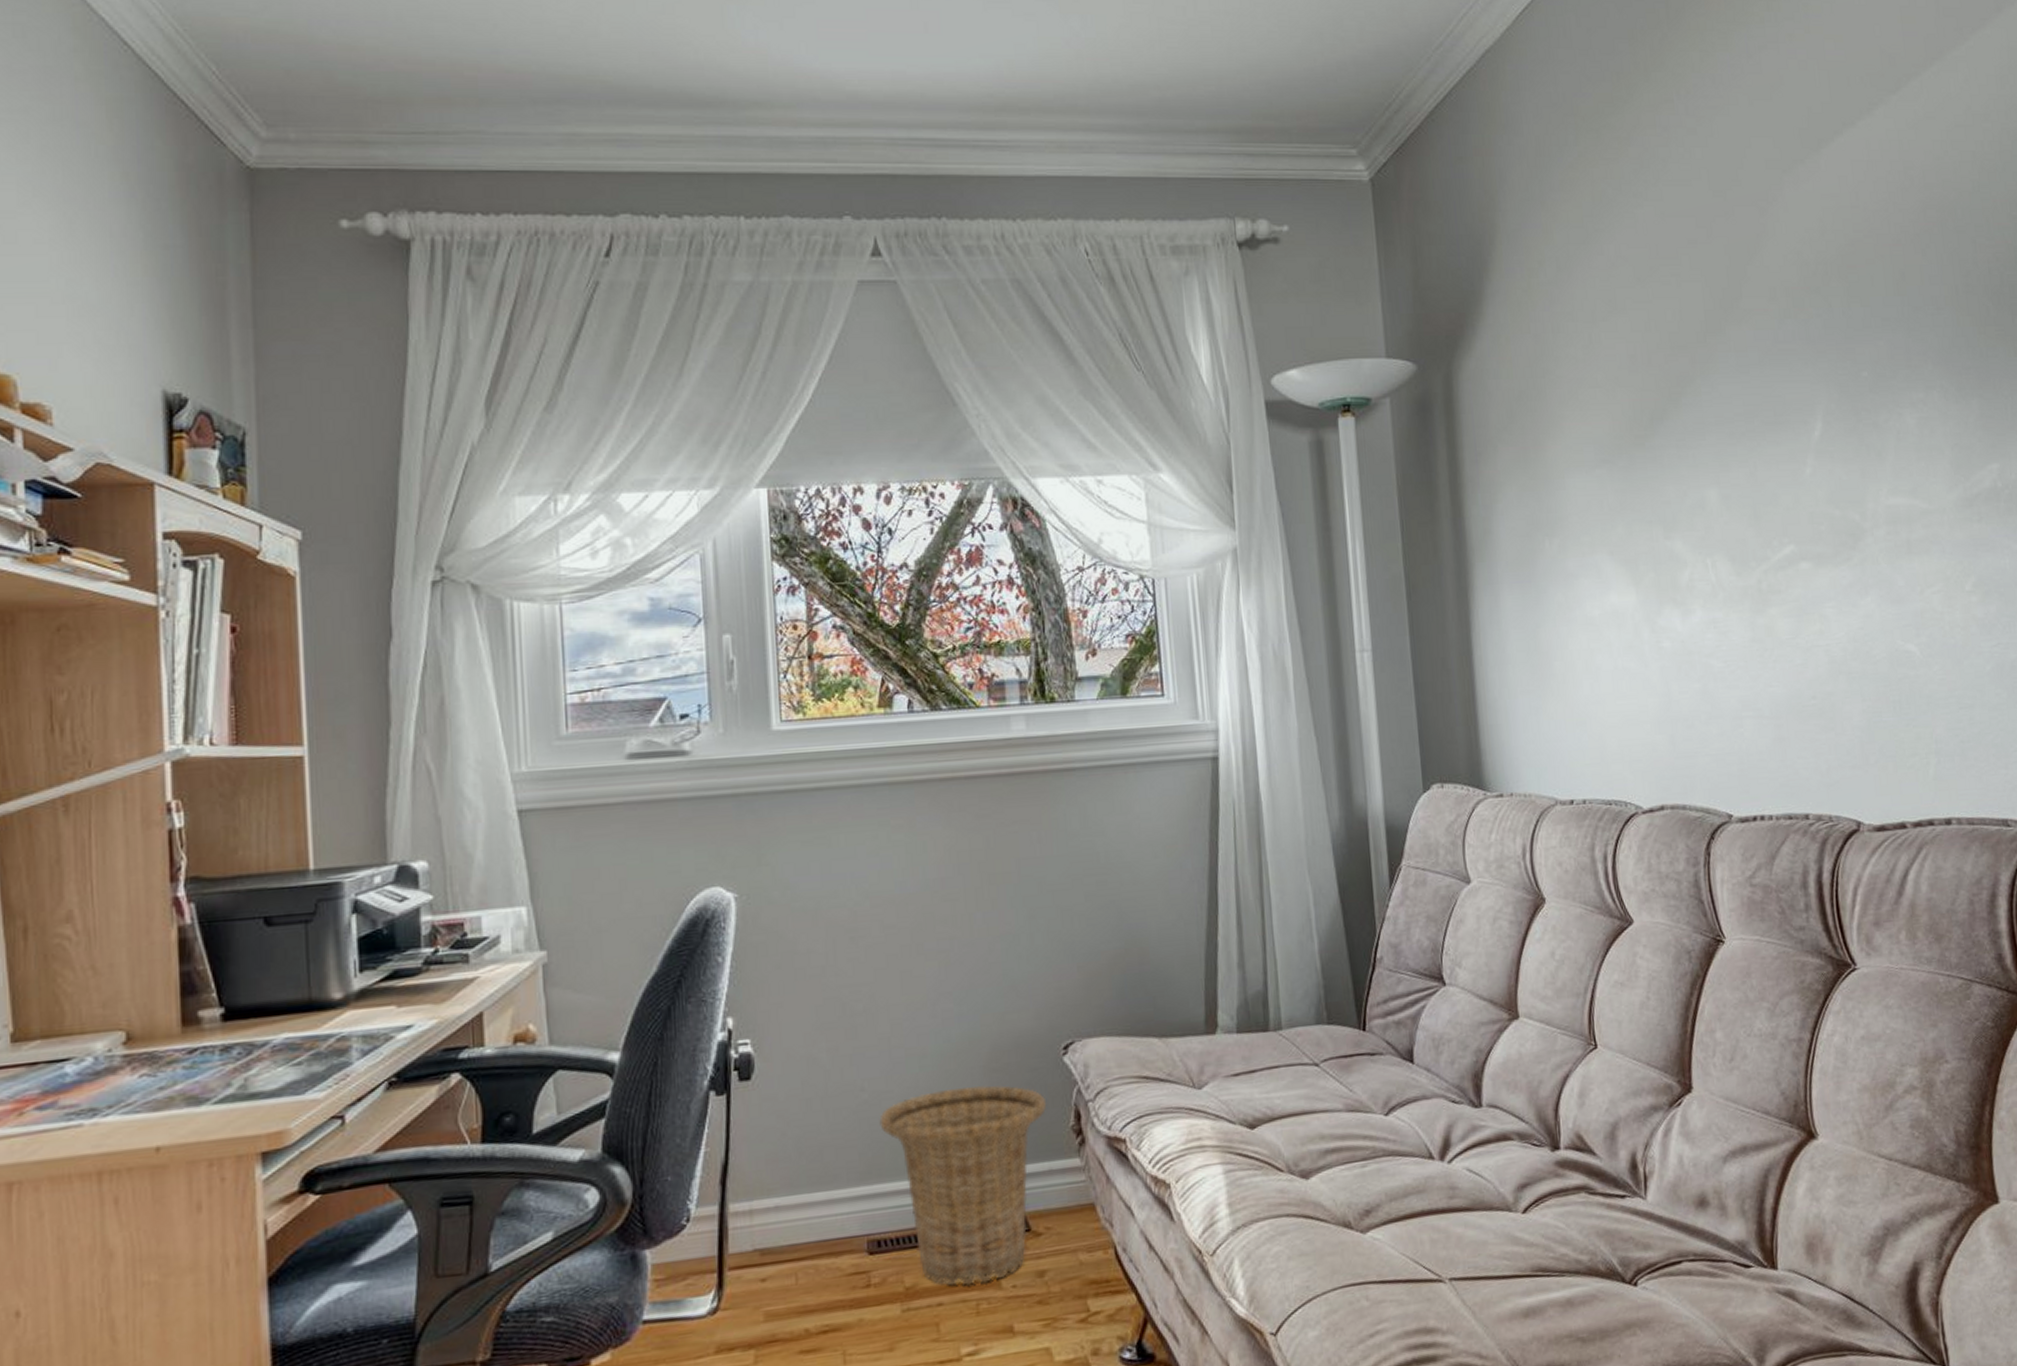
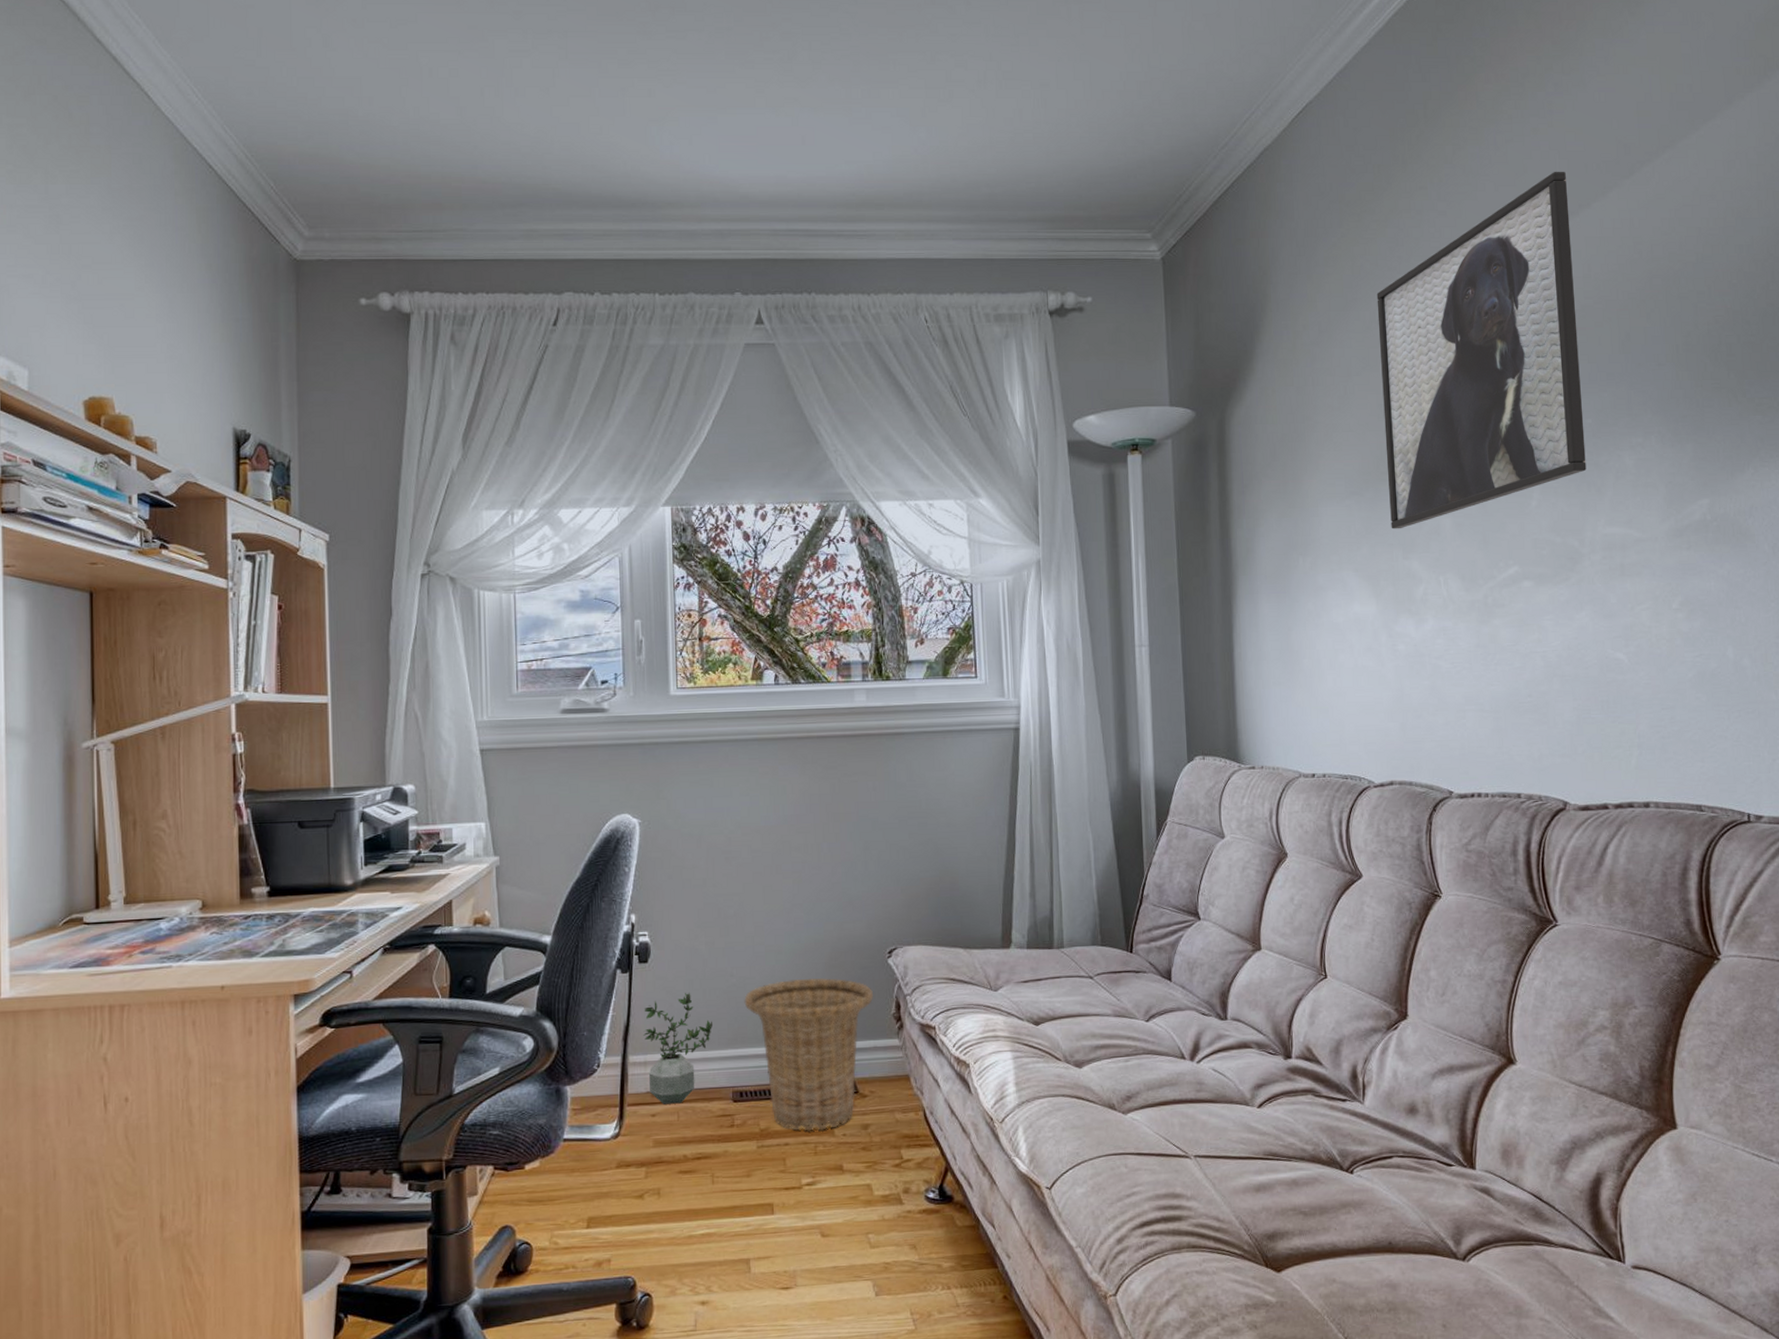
potted plant: none [747,1114,839,1265] -> present [643,992,712,1105]
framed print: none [1621,83,1865,504] -> present [1376,171,1587,529]

